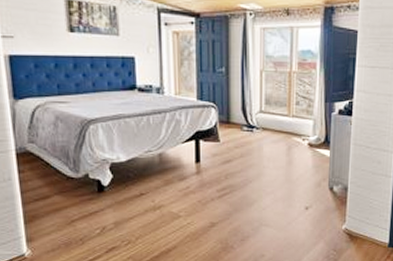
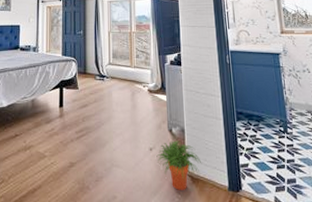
potted plant: none [312,199,362,248] -> present [156,140,201,190]

